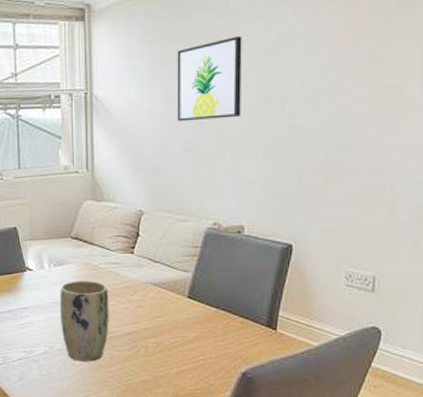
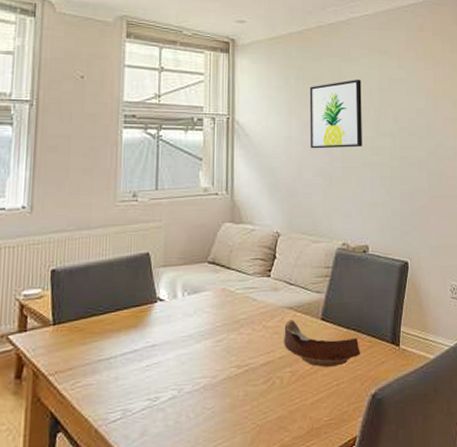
plant pot: present [60,281,109,362] -> none [192,308,245,404]
bowl: none [148,295,231,342] -> present [284,320,360,367]

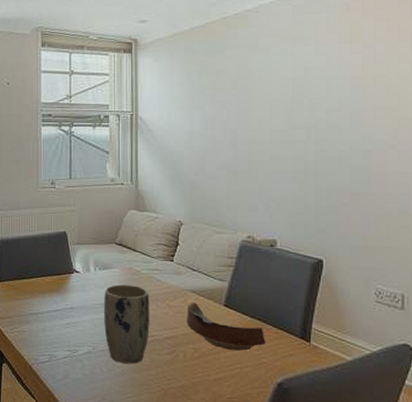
plant pot: none [192,308,245,404] -> present [104,284,150,364]
wall art: present [309,80,362,149] -> none [213,71,271,143]

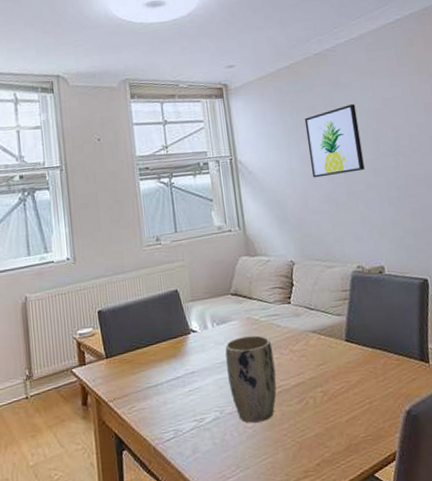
bowl: present [187,302,266,351] -> none [310,342,390,387]
wall art: none [213,71,271,143] -> present [304,104,365,178]

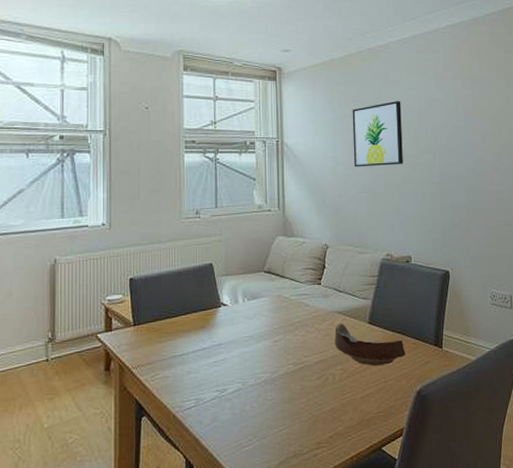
plant pot: present [225,335,277,423] -> none [253,312,300,396]
bowl: none [310,342,390,387] -> present [335,323,406,366]

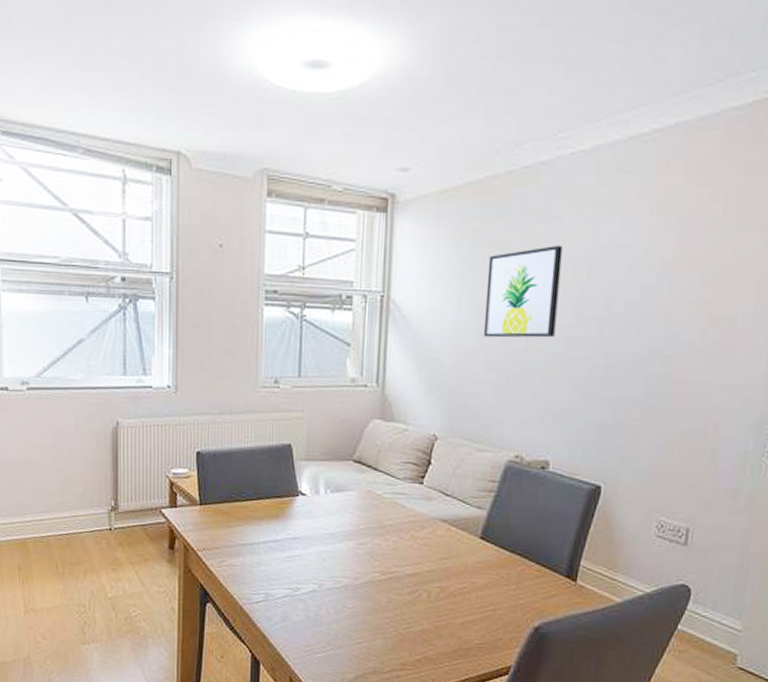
bowl: present [335,323,406,366] -> none [434,533,525,591]

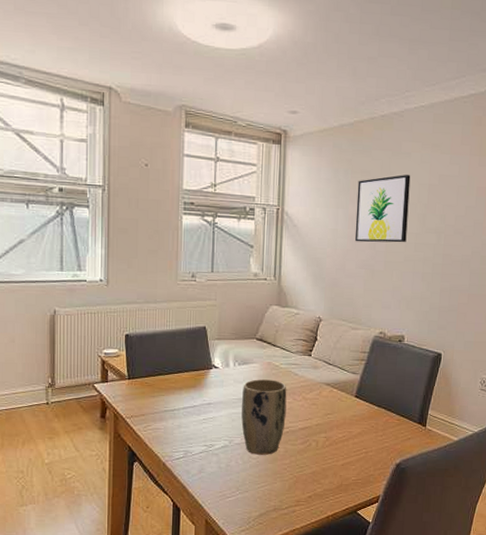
plant pot: none [334,510,392,605] -> present [241,379,287,455]

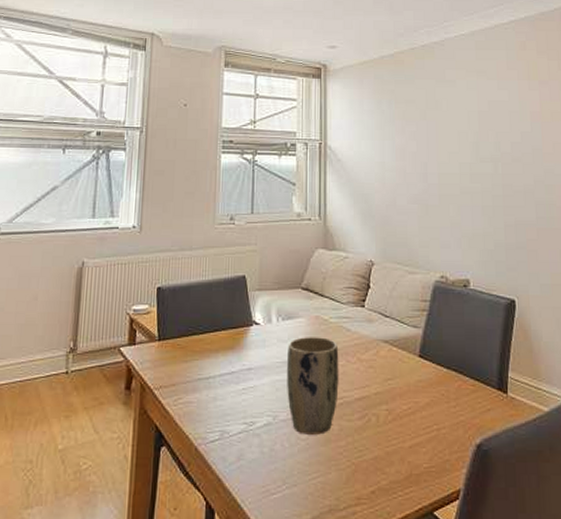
wall art: present [354,175,411,243] -> none [403,103,460,175]

